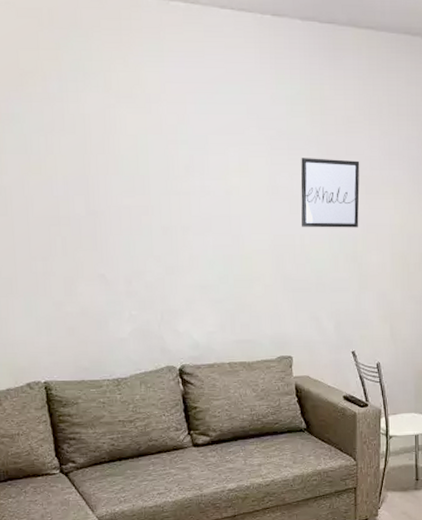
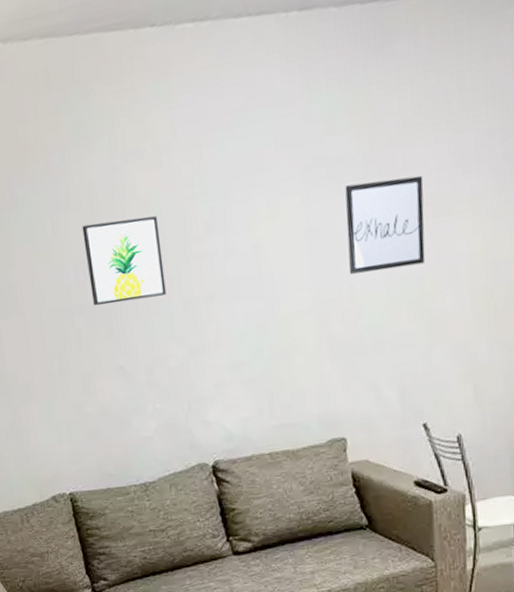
wall art: none [74,148,148,220] -> present [82,216,166,306]

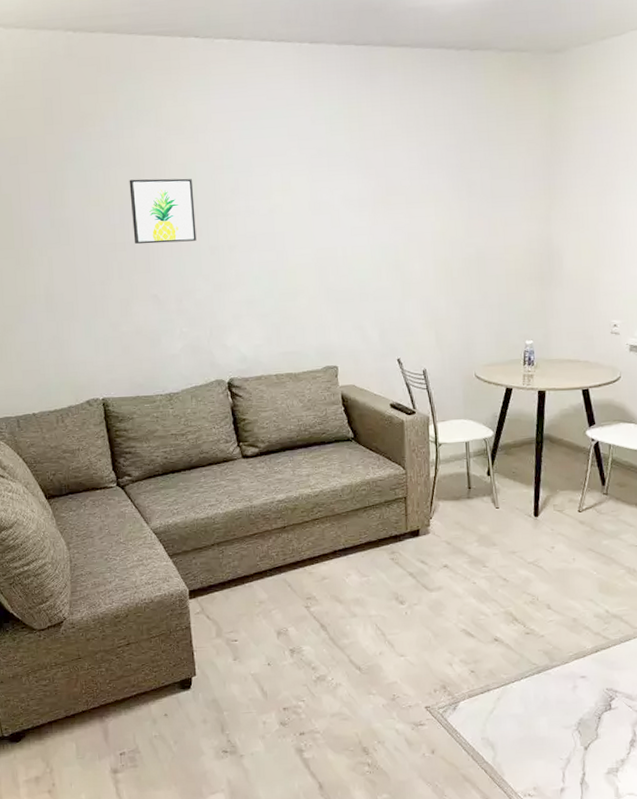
wall art: present [345,175,426,274] -> none [341,172,400,239]

